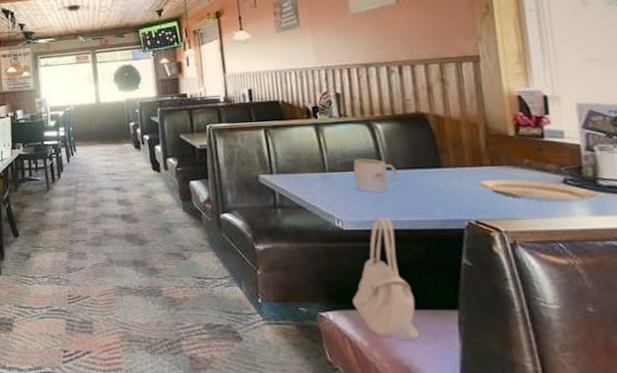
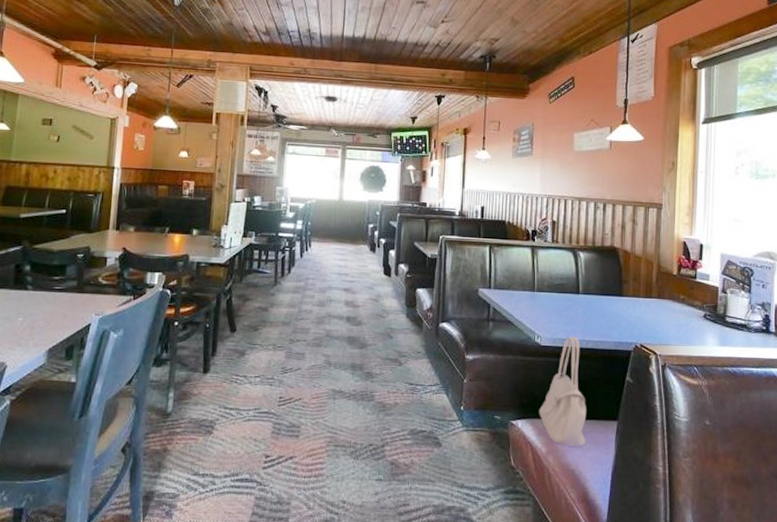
mug: present [352,159,398,193] -> none [555,282,590,315]
plate: present [479,179,598,203] -> none [647,310,724,334]

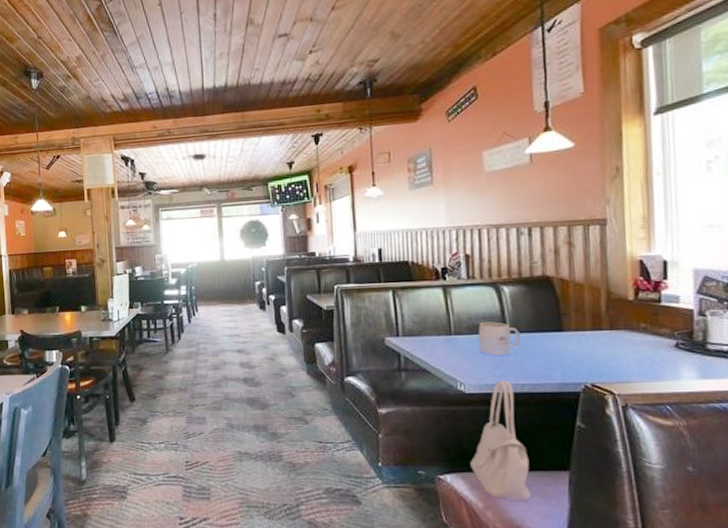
mug: none [555,282,590,315] -> present [477,322,521,357]

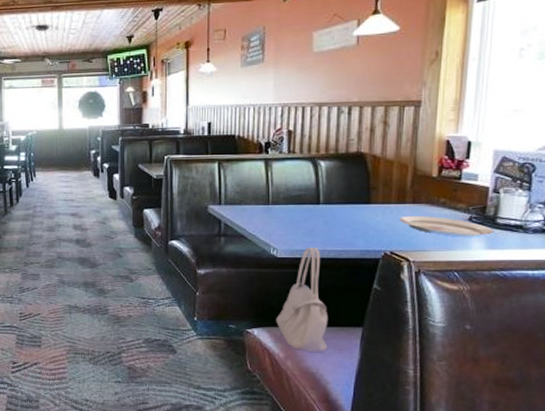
mug: present [477,322,521,357] -> none [293,193,332,225]
plate: none [597,342,706,366] -> present [399,215,494,238]

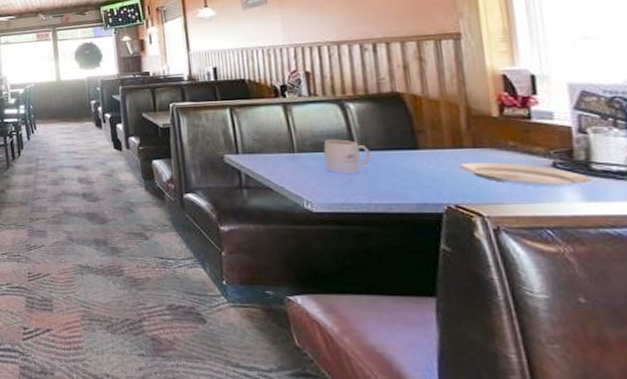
handbag: present [276,247,329,353] -> none [322,200,394,328]
mug: none [293,193,332,225] -> present [323,139,372,175]

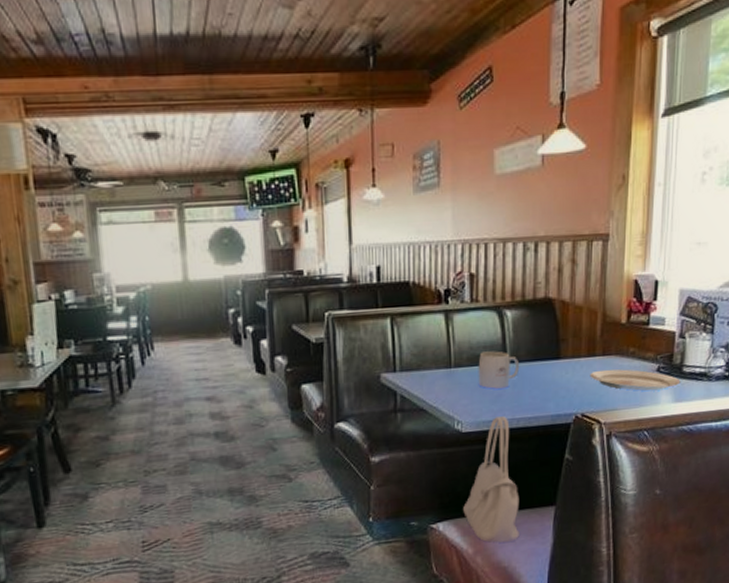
handbag: none [322,200,394,328] -> present [463,416,520,543]

